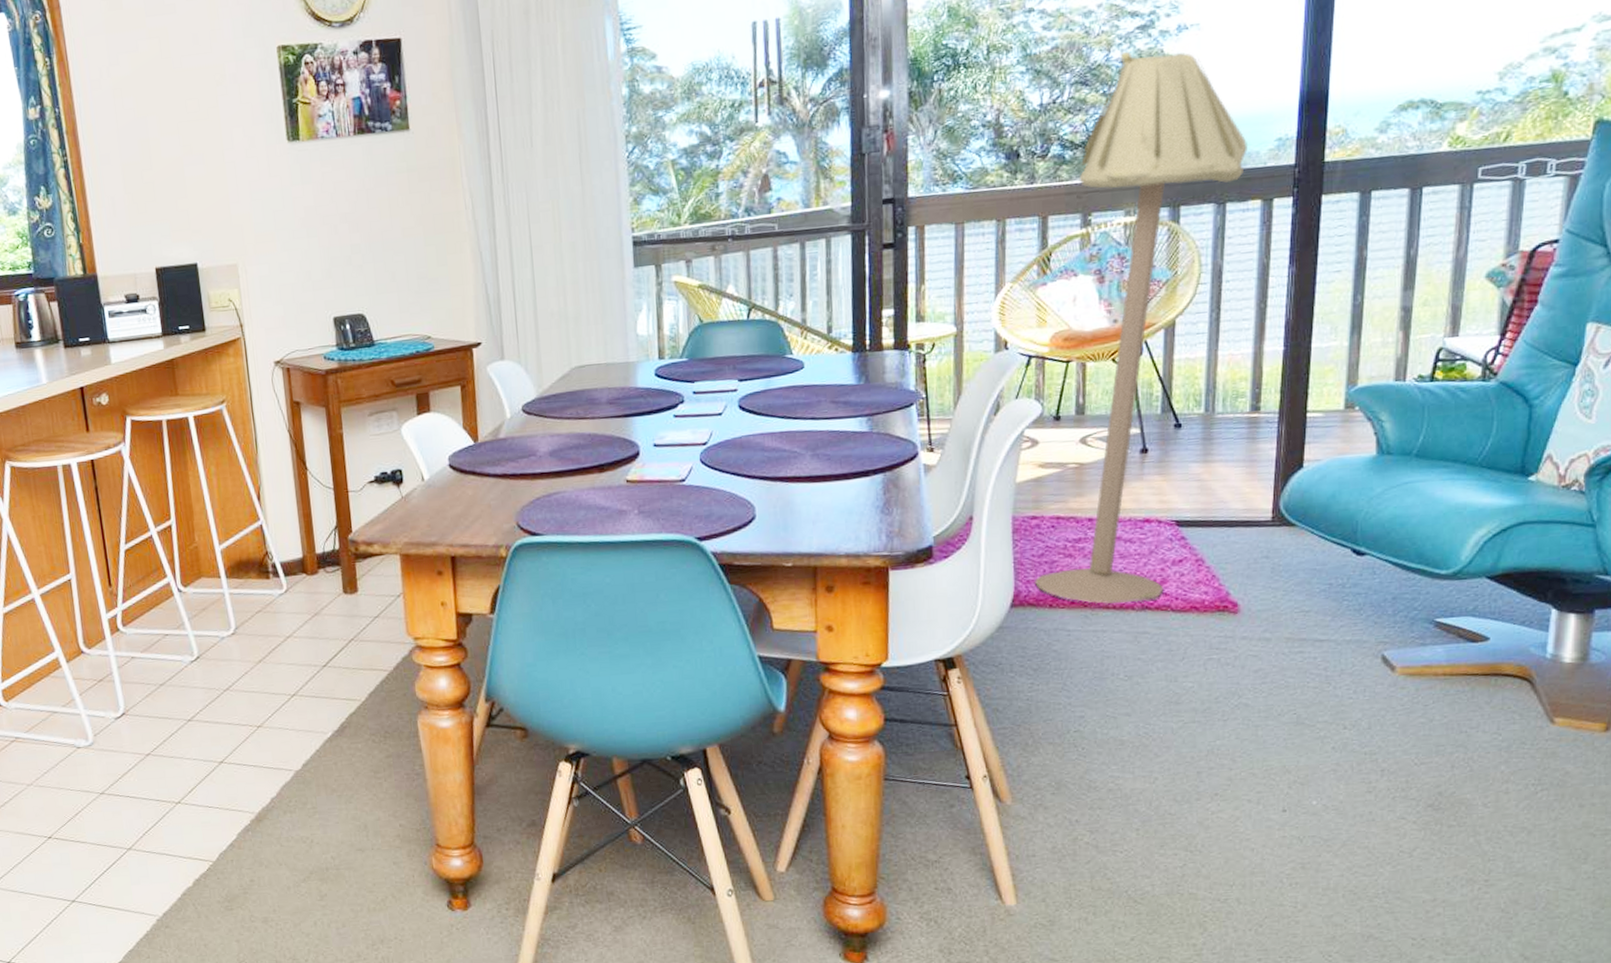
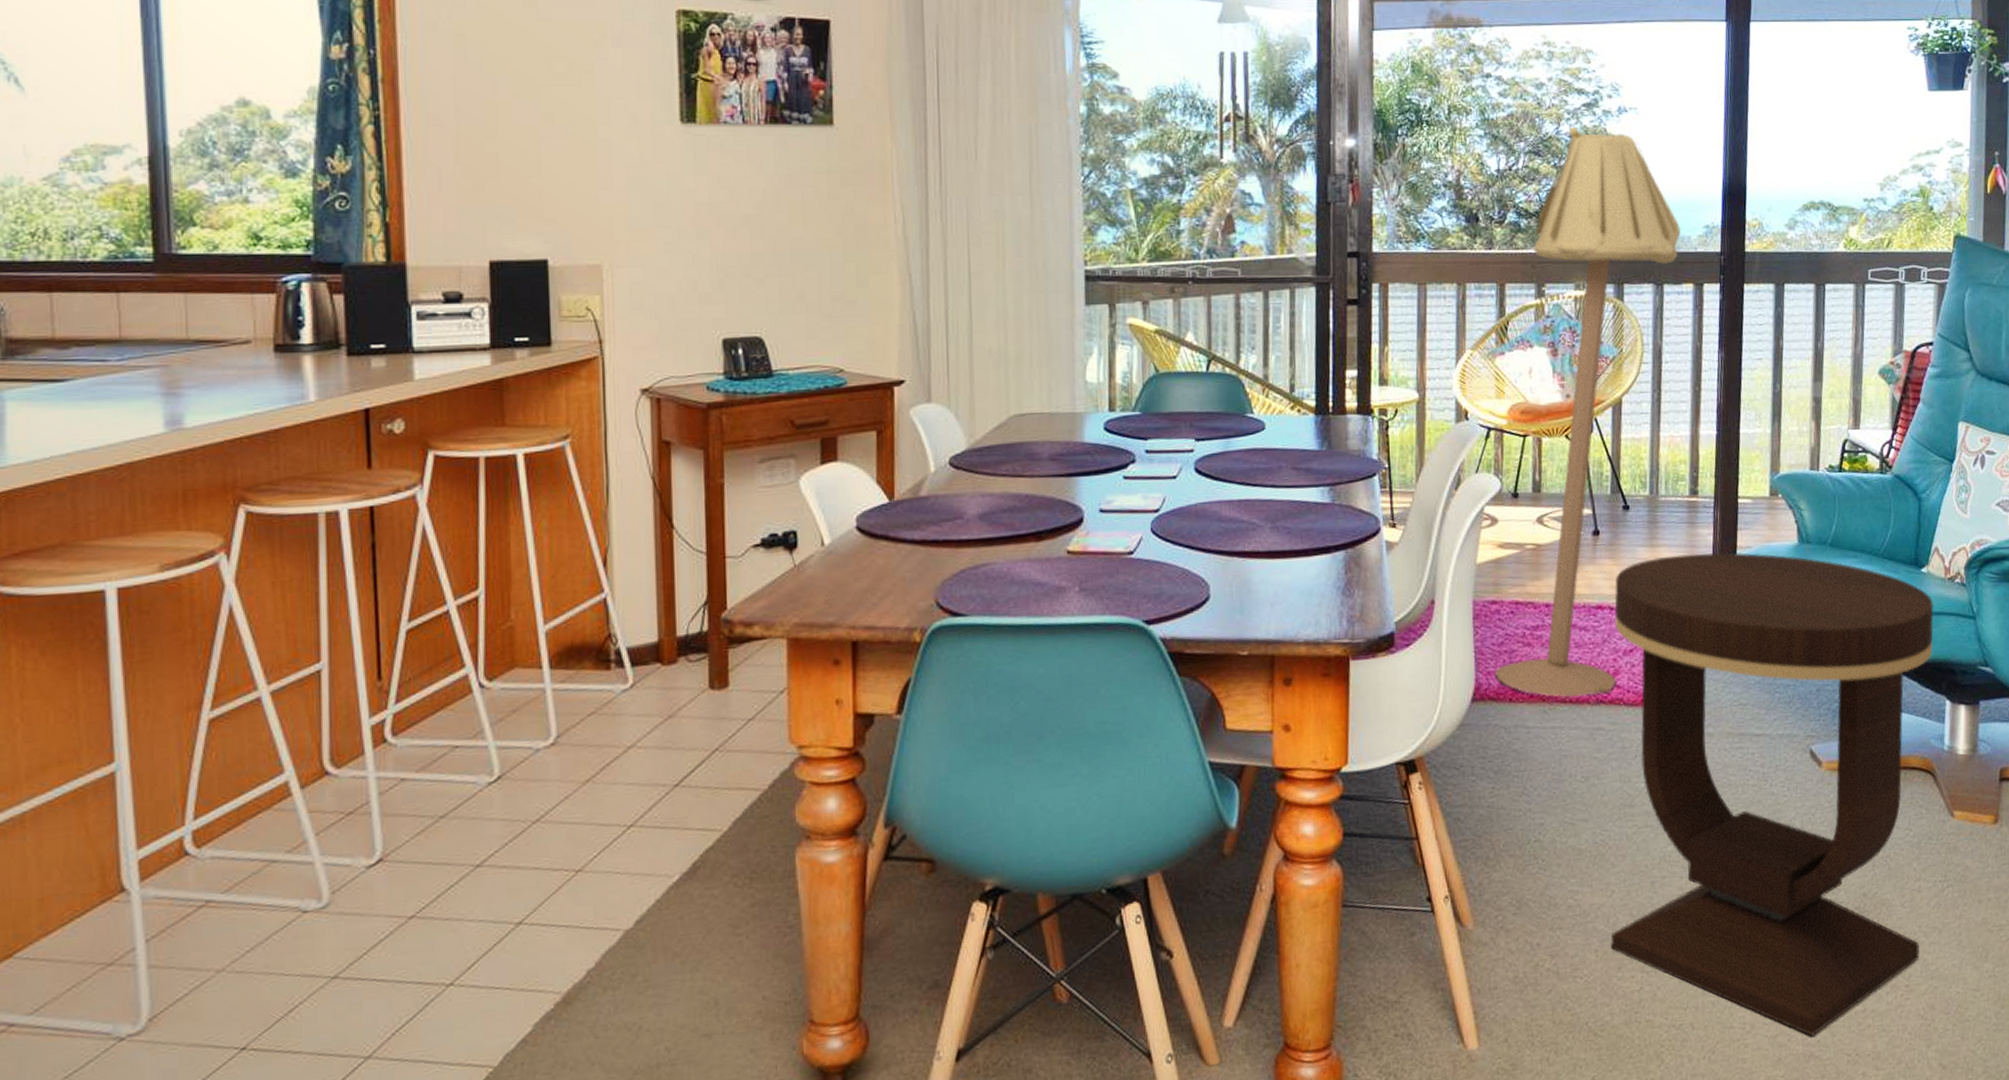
side table: none [1153,465,1542,919] -> present [1610,552,1934,1037]

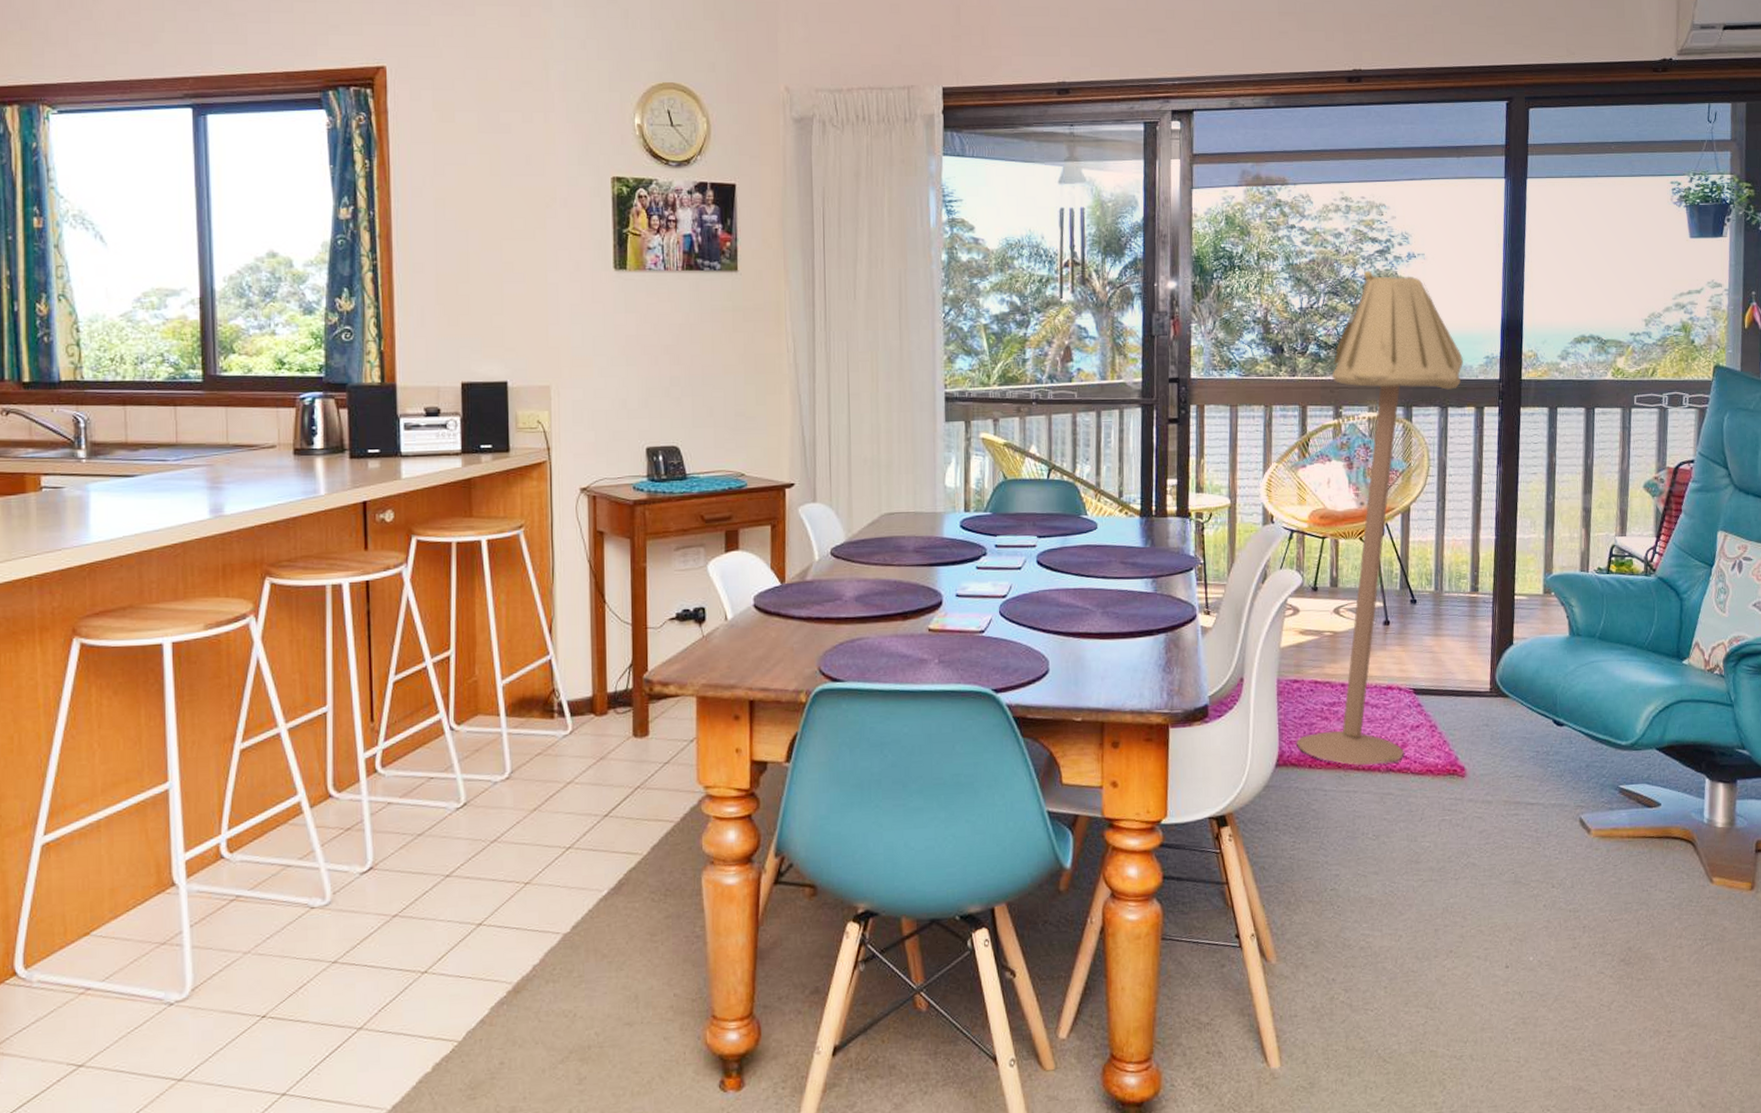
side table: present [1610,552,1934,1037] -> none [1398,642,1694,1072]

